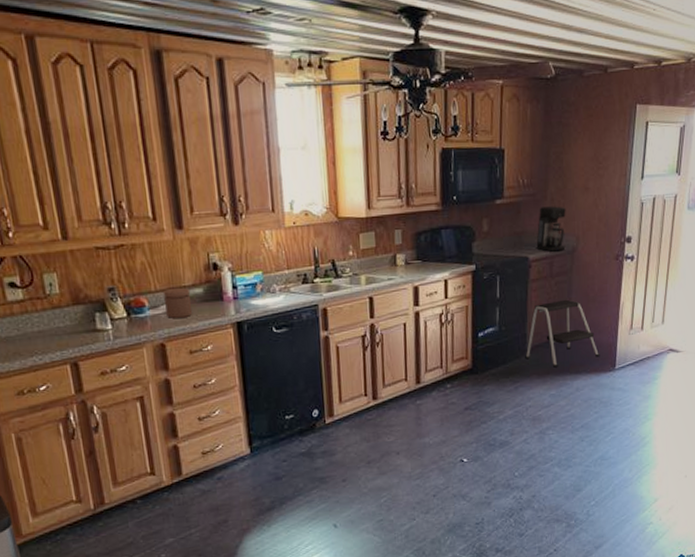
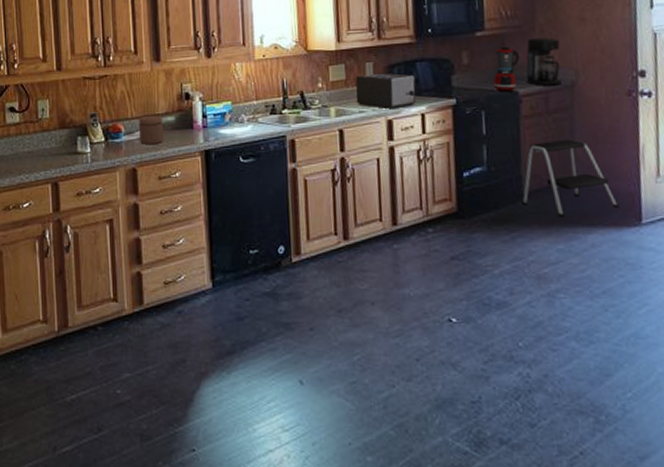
toaster: none [385,240,441,276] -> present [355,72,417,110]
blender: none [508,214,532,258] -> present [493,46,520,93]

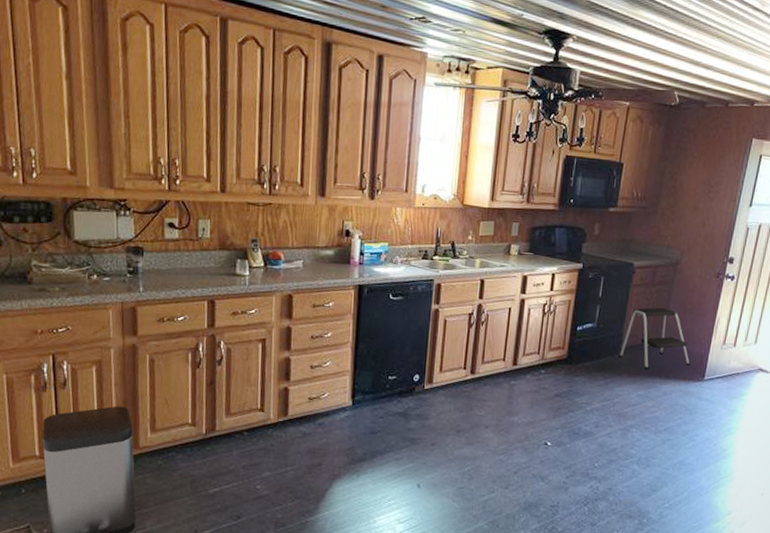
jar: present [139,115,164,144] -> none [298,247,322,274]
toaster: present [355,72,417,110] -> none [499,233,553,267]
blender: present [493,46,520,93] -> none [614,223,641,264]
coffee maker: present [526,37,563,86] -> none [642,219,674,262]

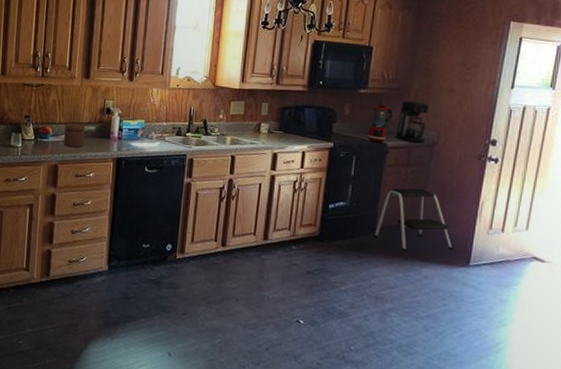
jar: none [298,247,322,274] -> present [64,122,85,147]
blender: none [614,223,641,264] -> present [366,104,393,144]
coffee maker: none [642,219,674,262] -> present [395,101,429,143]

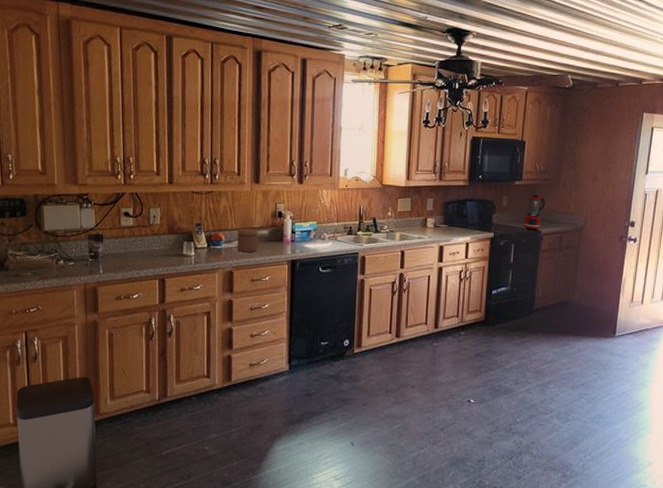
step stool: present [373,188,454,252] -> none [532,270,602,328]
coffee maker: present [395,101,429,143] -> none [548,190,576,228]

